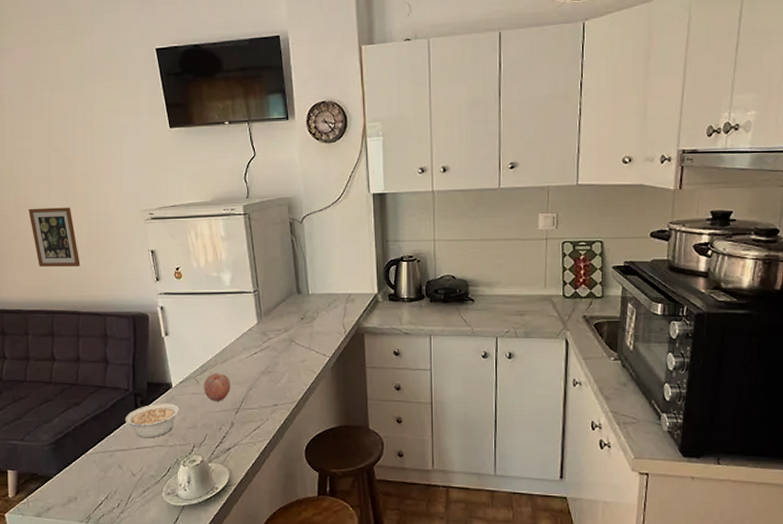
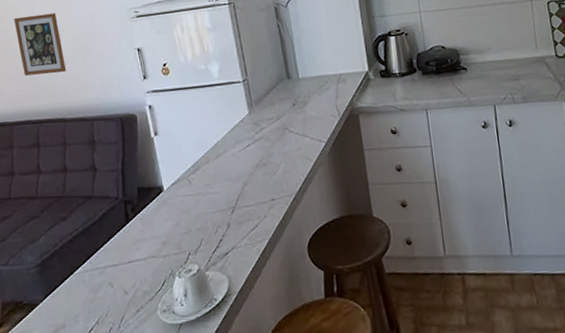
legume: present [125,403,180,438] -> none [115,208,173,250]
fruit: present [204,373,230,402] -> none [197,170,225,203]

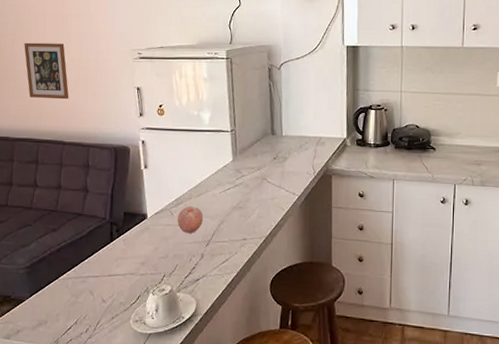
fruit: none [197,170,225,203] -> present [178,206,203,234]

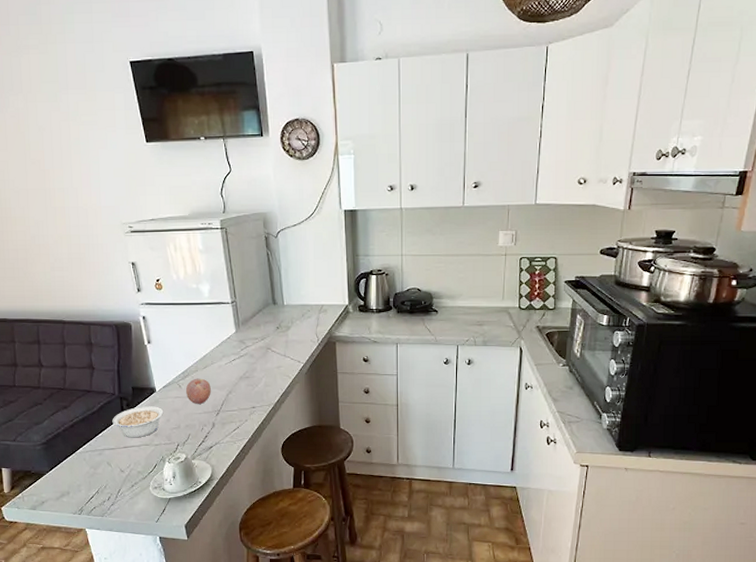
picture frame: present [24,42,69,100] -> none [9,219,63,278]
legume: none [100,232,153,266] -> present [112,406,164,438]

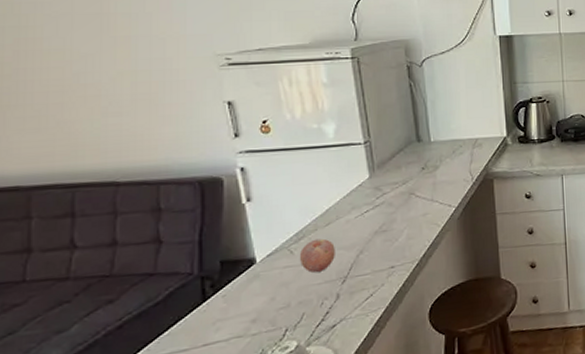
legume: present [112,406,164,438] -> none [186,282,267,331]

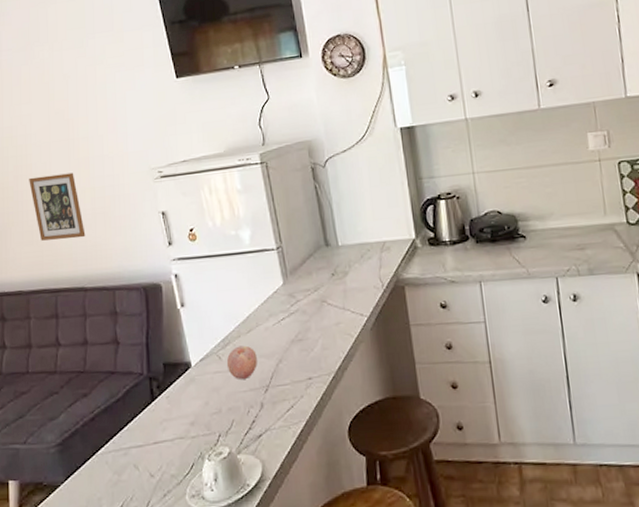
picture frame: none [37,52,121,128] -> present [29,172,86,241]

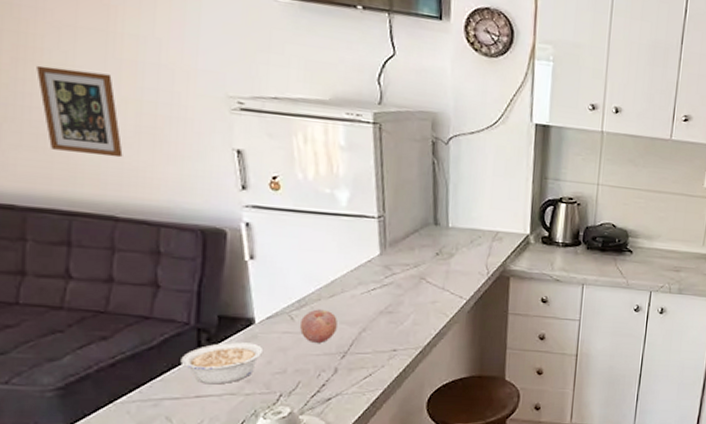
legume: none [140,386,201,430] -> present [180,342,264,385]

